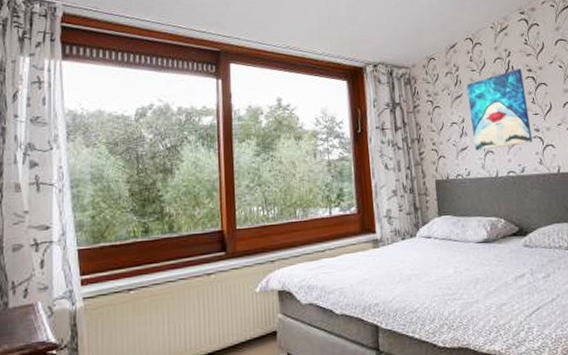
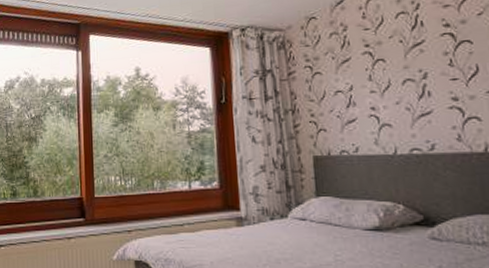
wall art: present [466,69,533,151] -> none [356,24,448,124]

